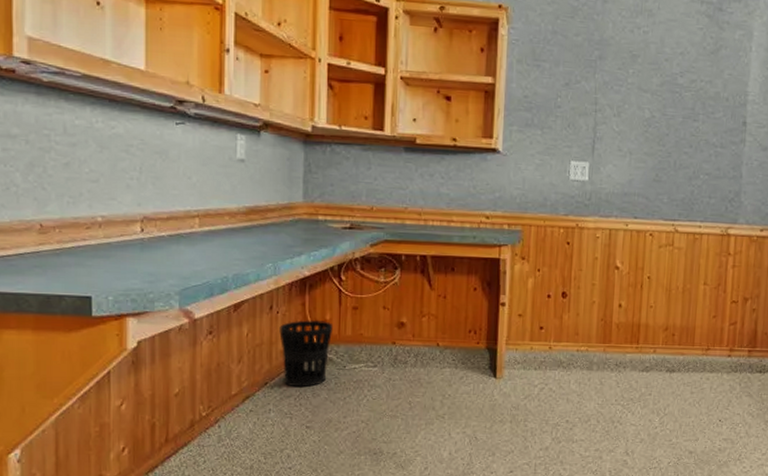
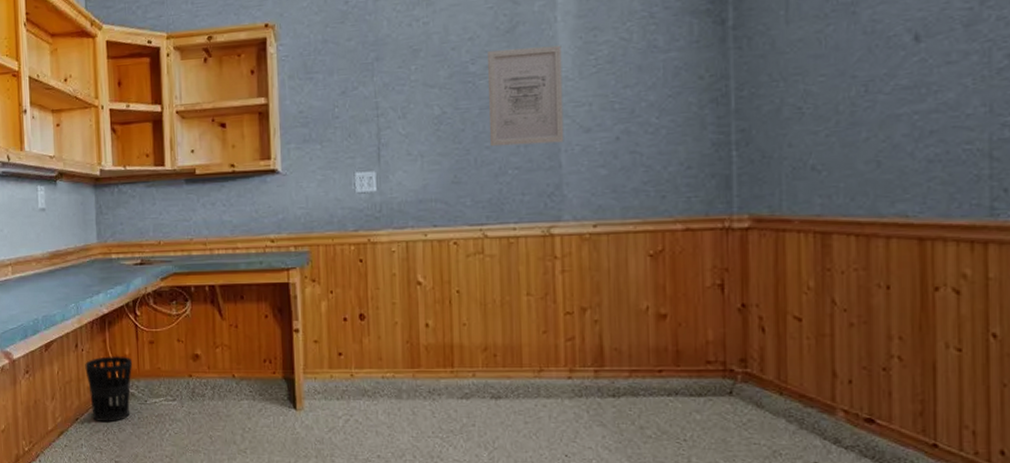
wall art: none [689,68,753,157] -> present [488,45,564,147]

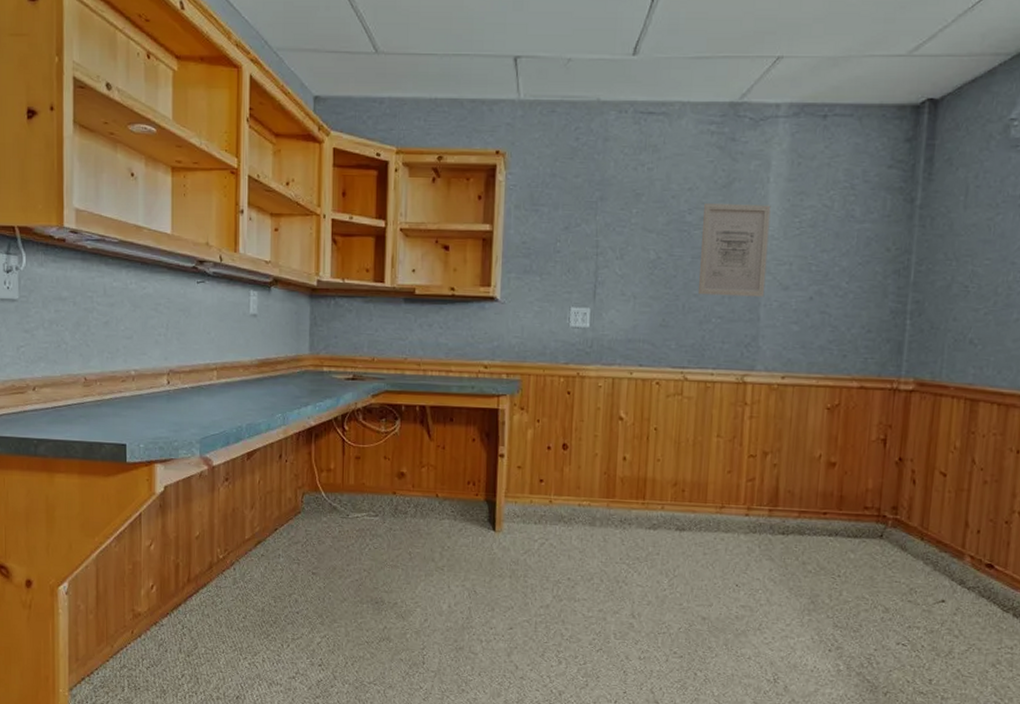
wastebasket: present [85,355,133,423] -> none [288,468,337,535]

